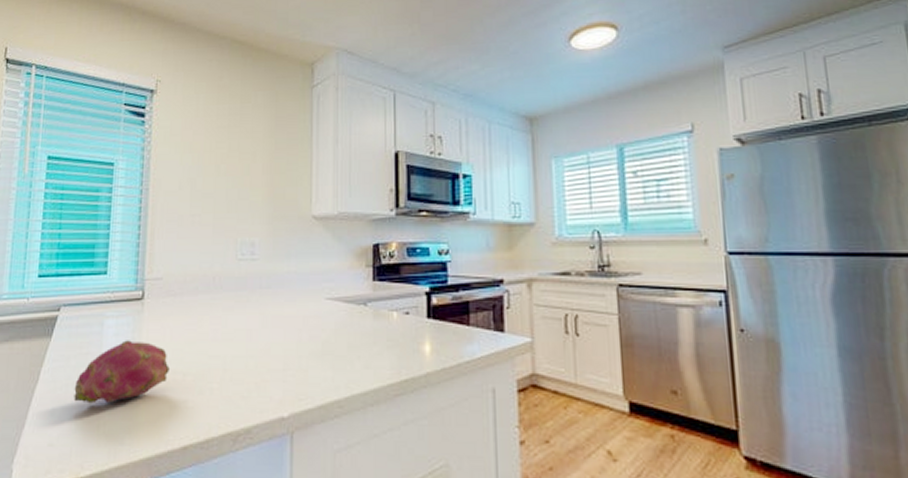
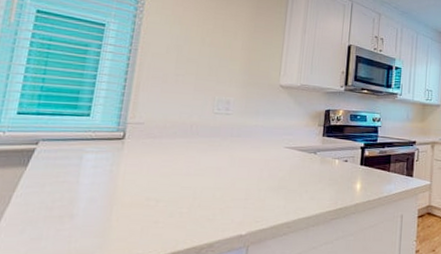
fruit: present [73,340,170,404] -> none [46,172,144,224]

